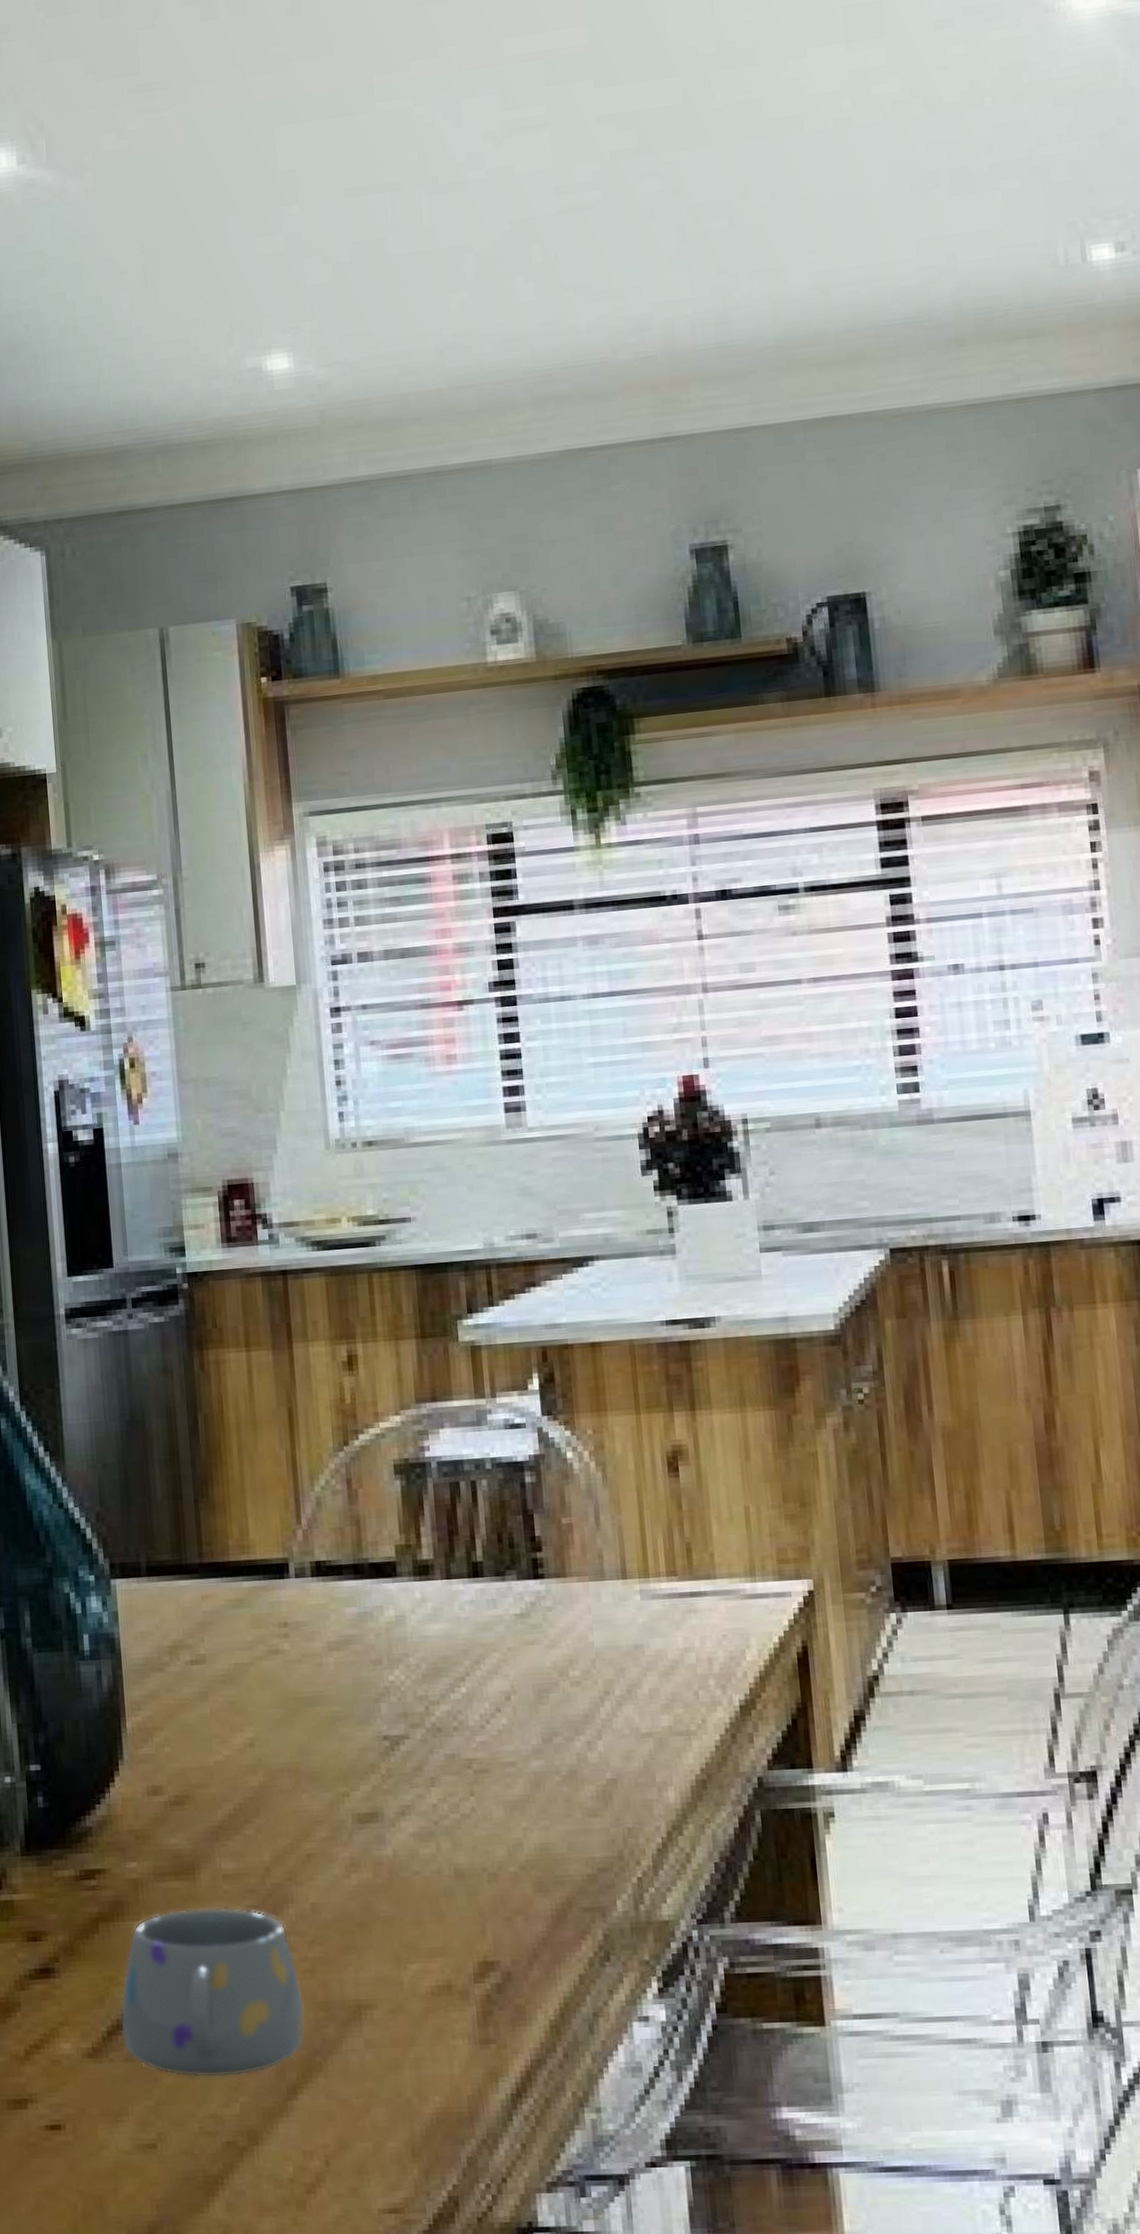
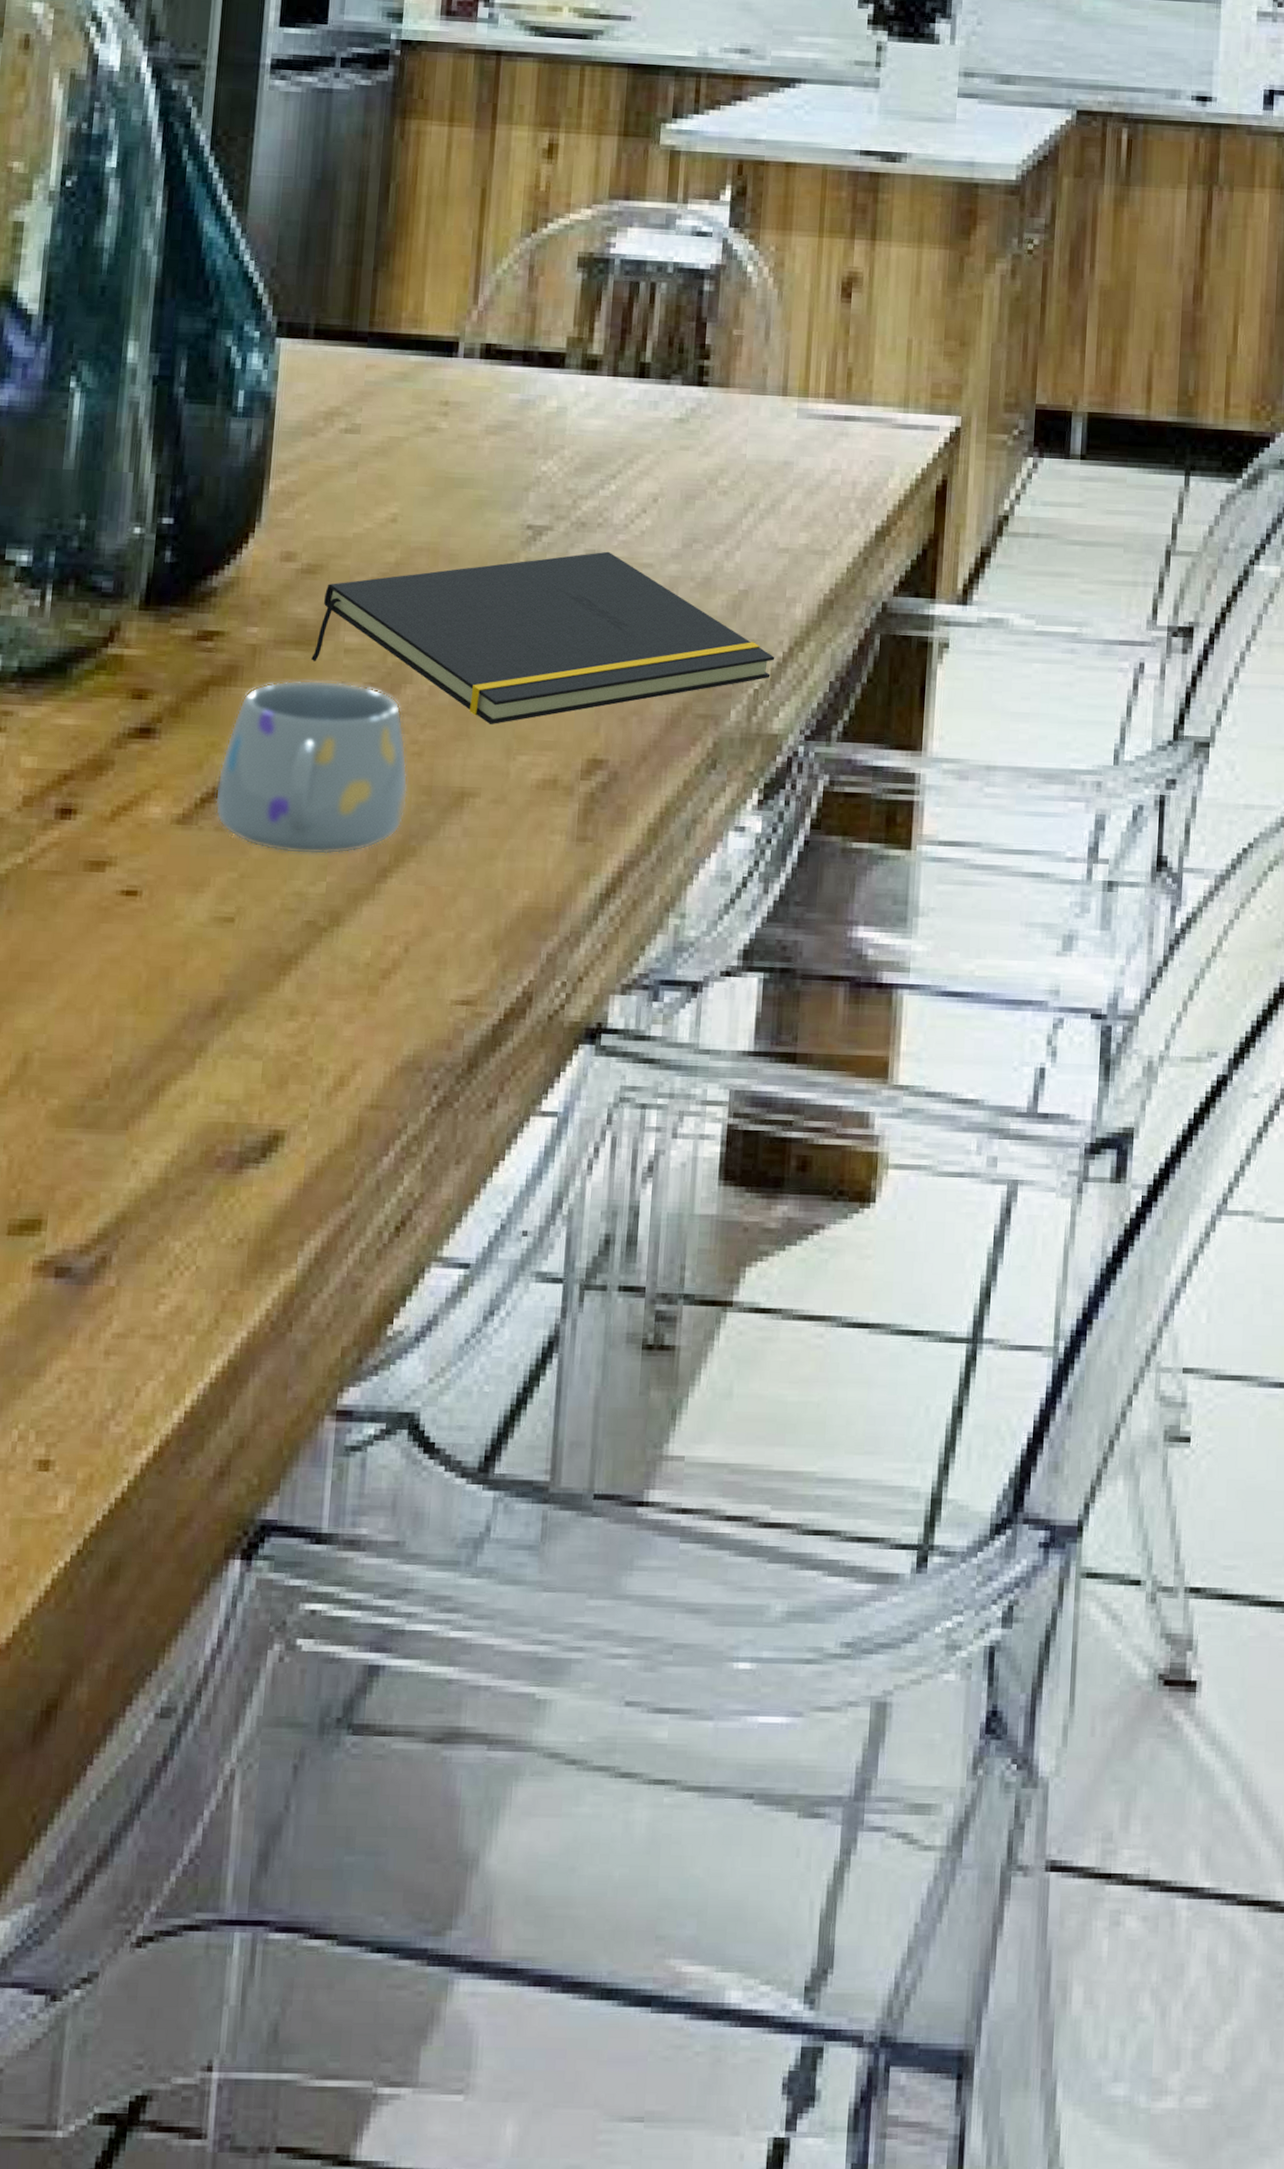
notepad: none [192,1754,654,1936] -> present [311,551,775,724]

